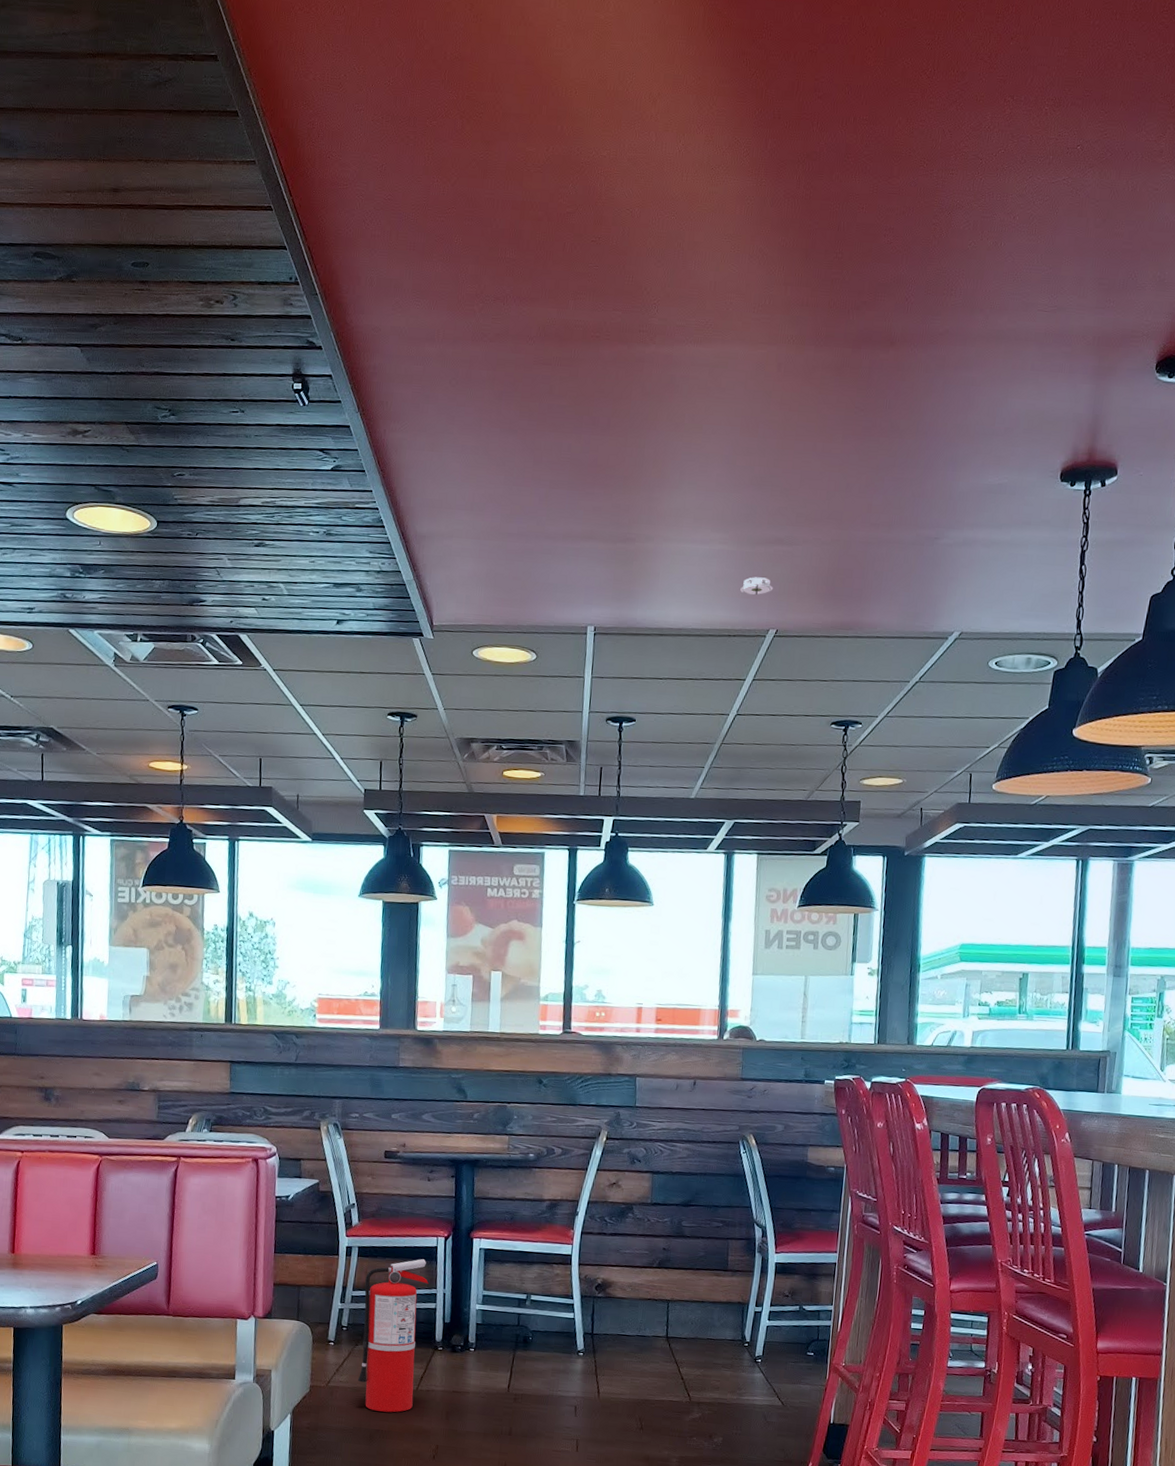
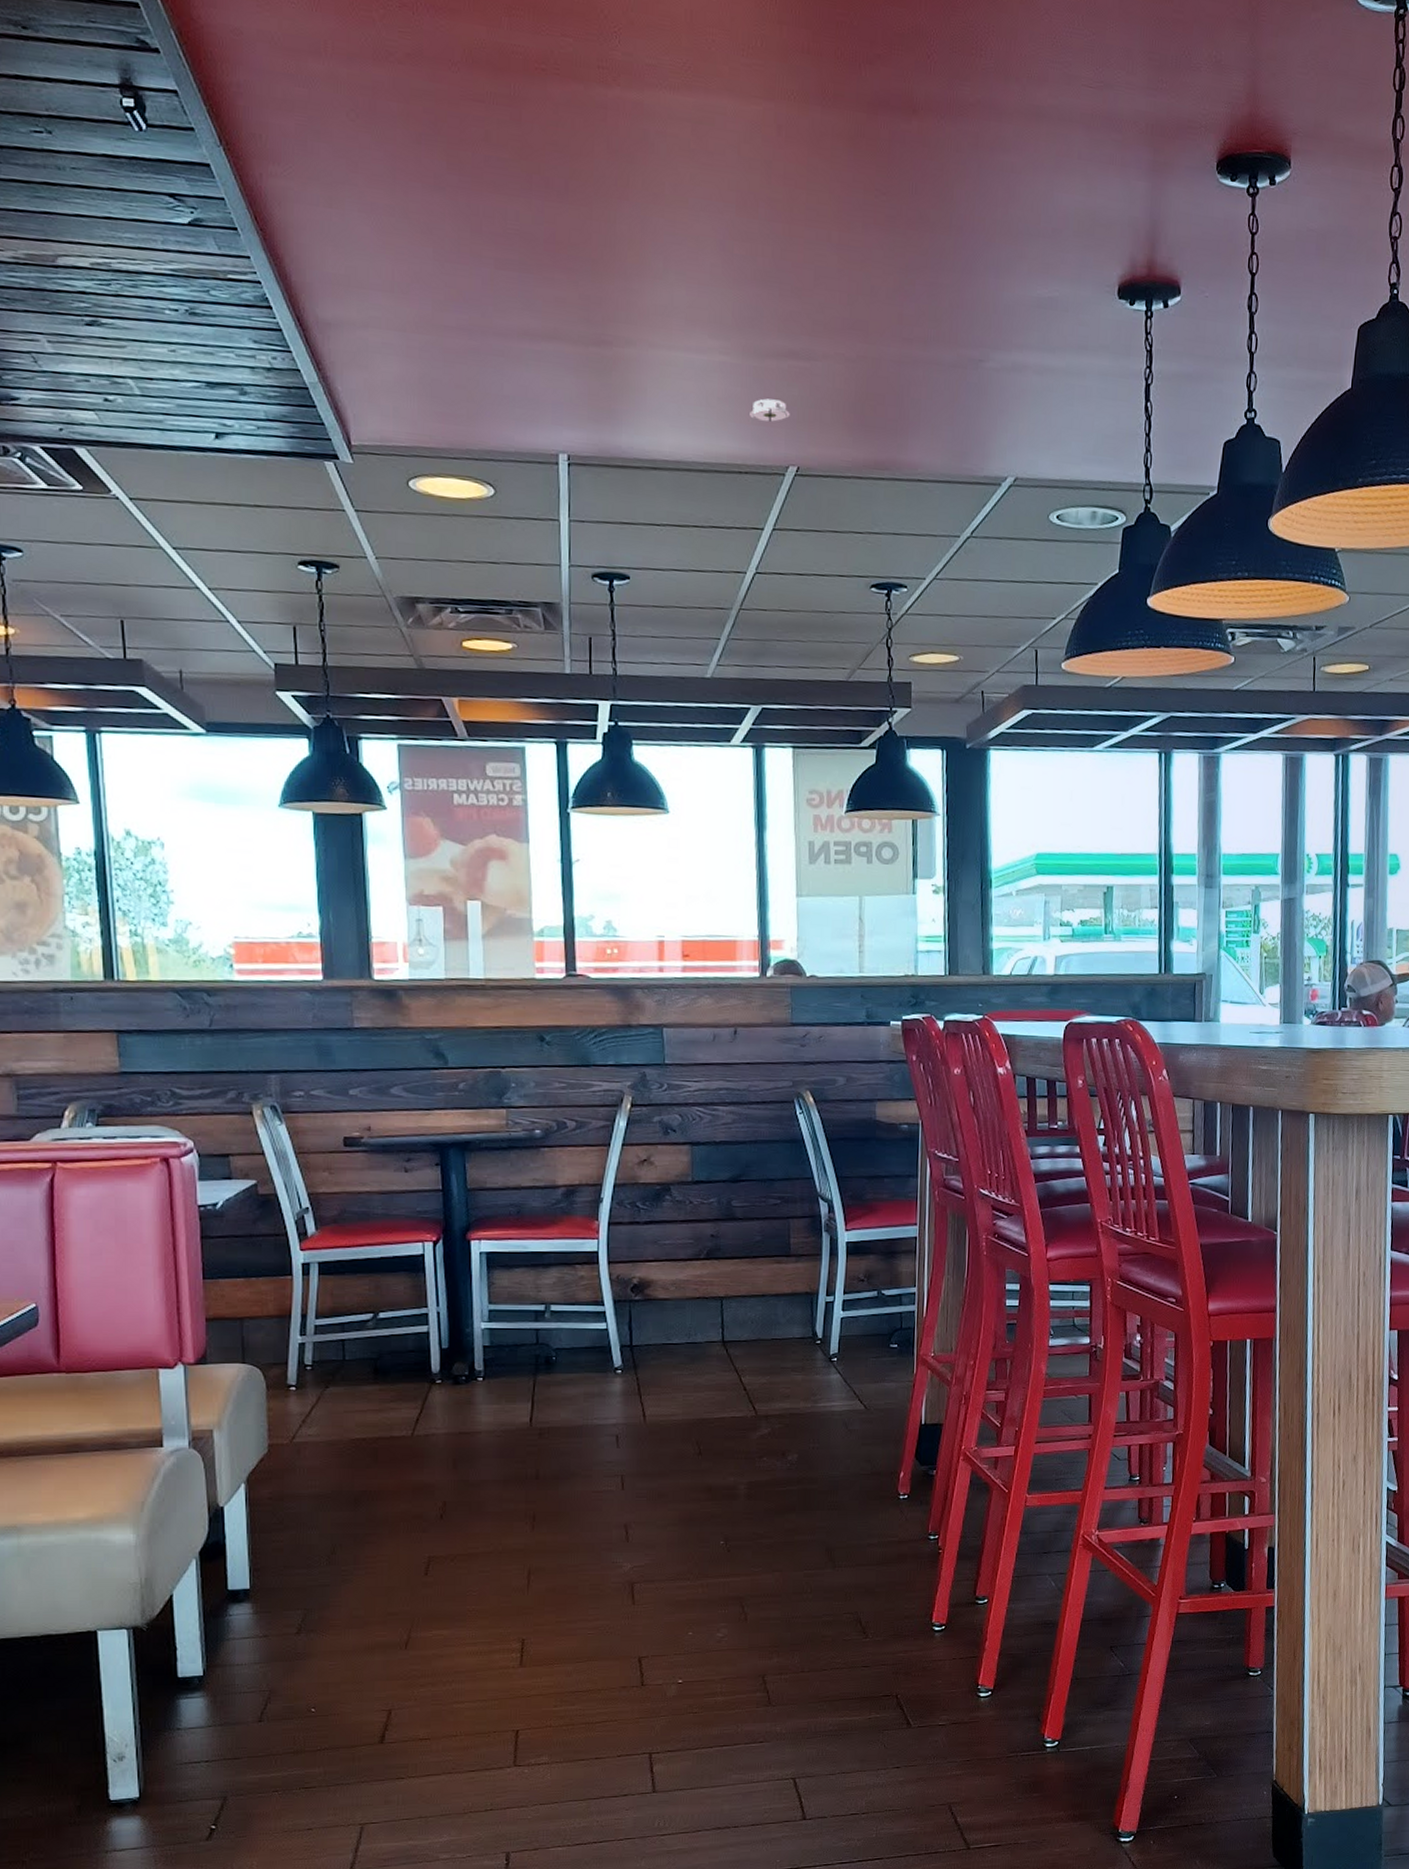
fire extinguisher: present [357,1259,429,1413] -> none [331,1271,417,1467]

